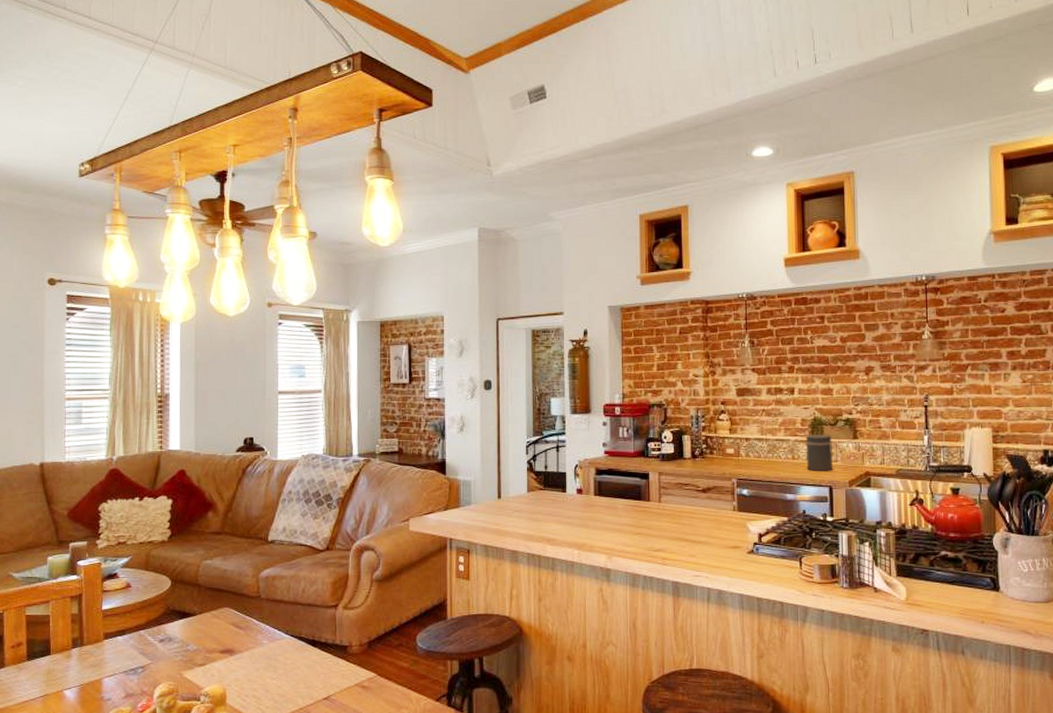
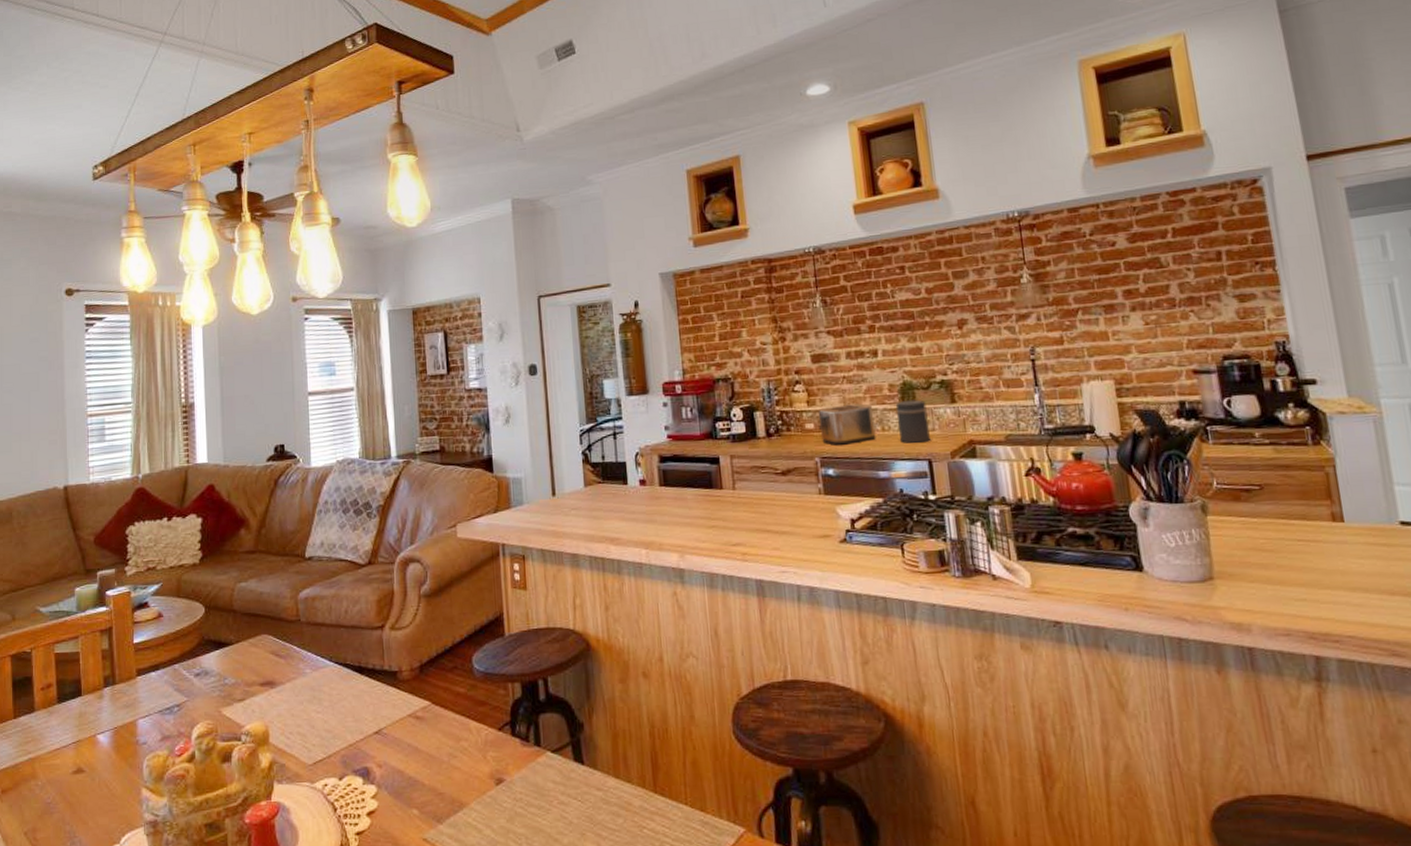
toaster: none [738,434,787,470] -> present [818,403,876,446]

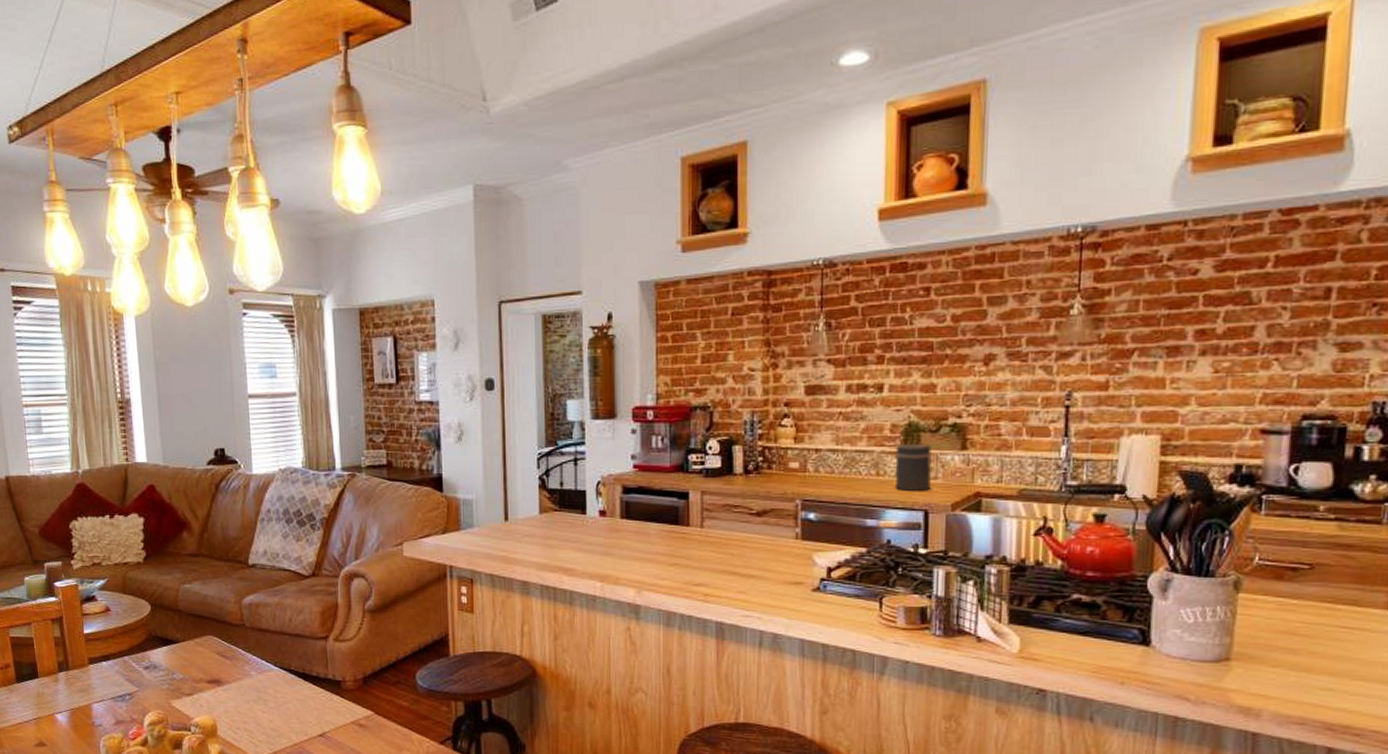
toaster: present [818,403,876,446] -> none [805,444,869,489]

